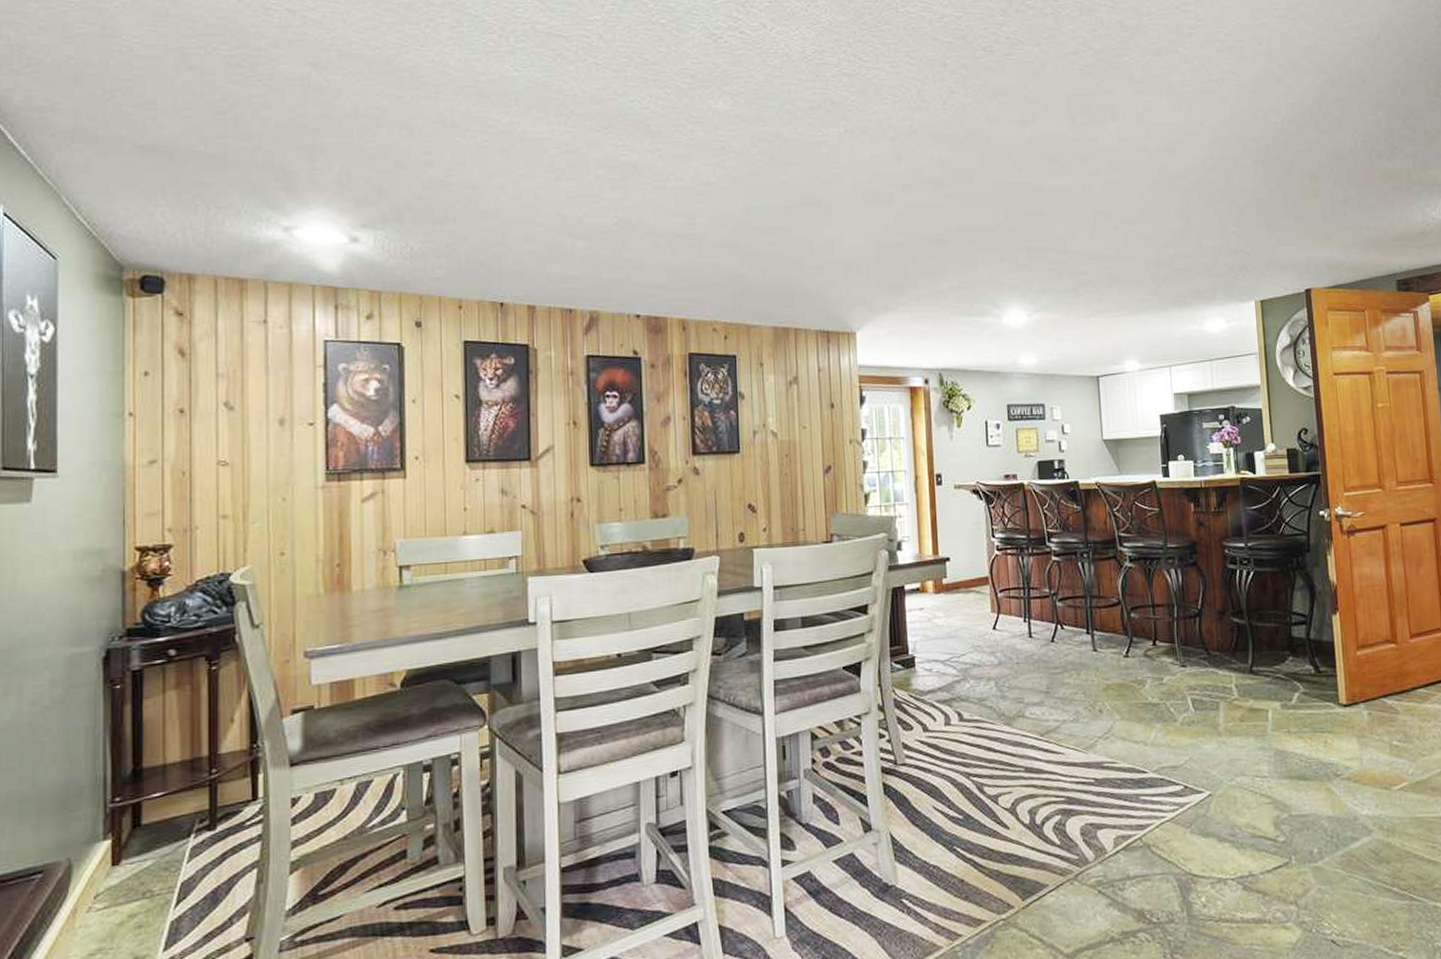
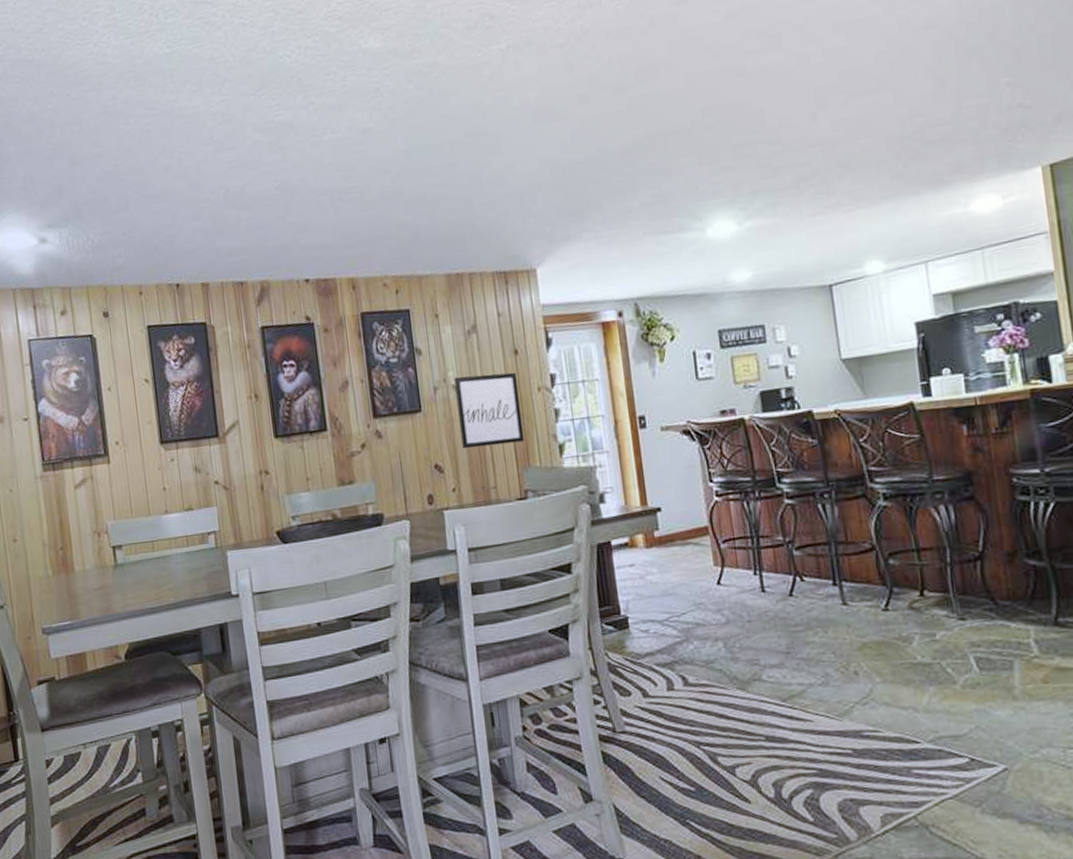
wall art: none [773,423,834,492] -> present [454,372,525,449]

